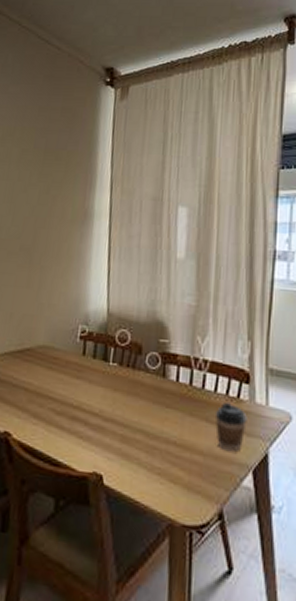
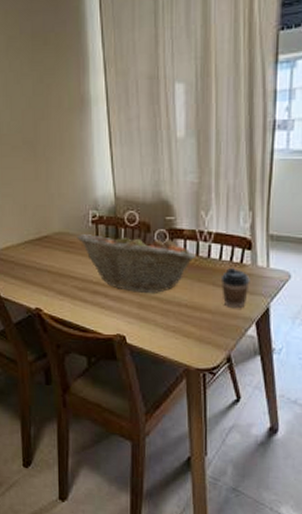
fruit basket: none [62,350,189,426] -> present [77,232,196,293]

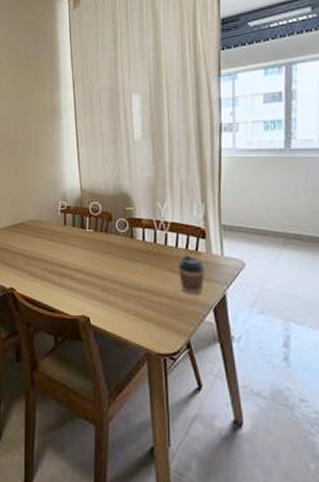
fruit basket: present [77,232,196,293] -> none [47,221,154,277]

